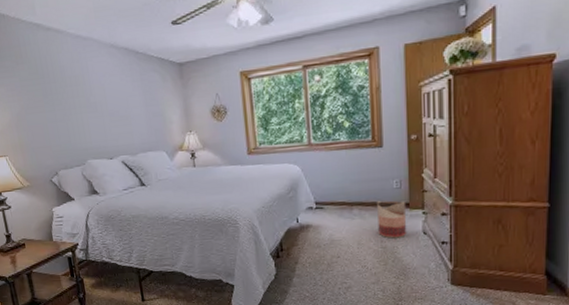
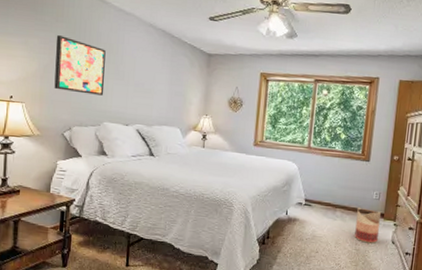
wall art: none [20,78,81,136] -> present [54,35,106,96]

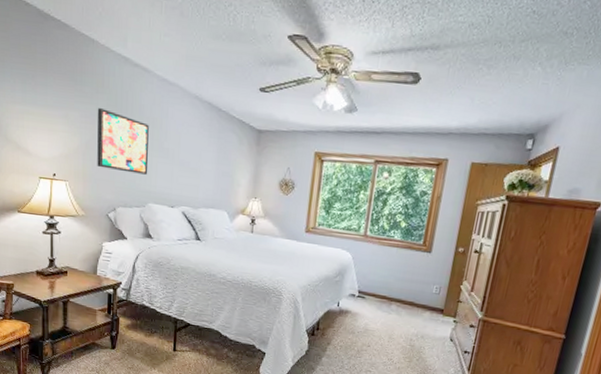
basket: present [354,208,382,244] -> none [410,302,441,340]

